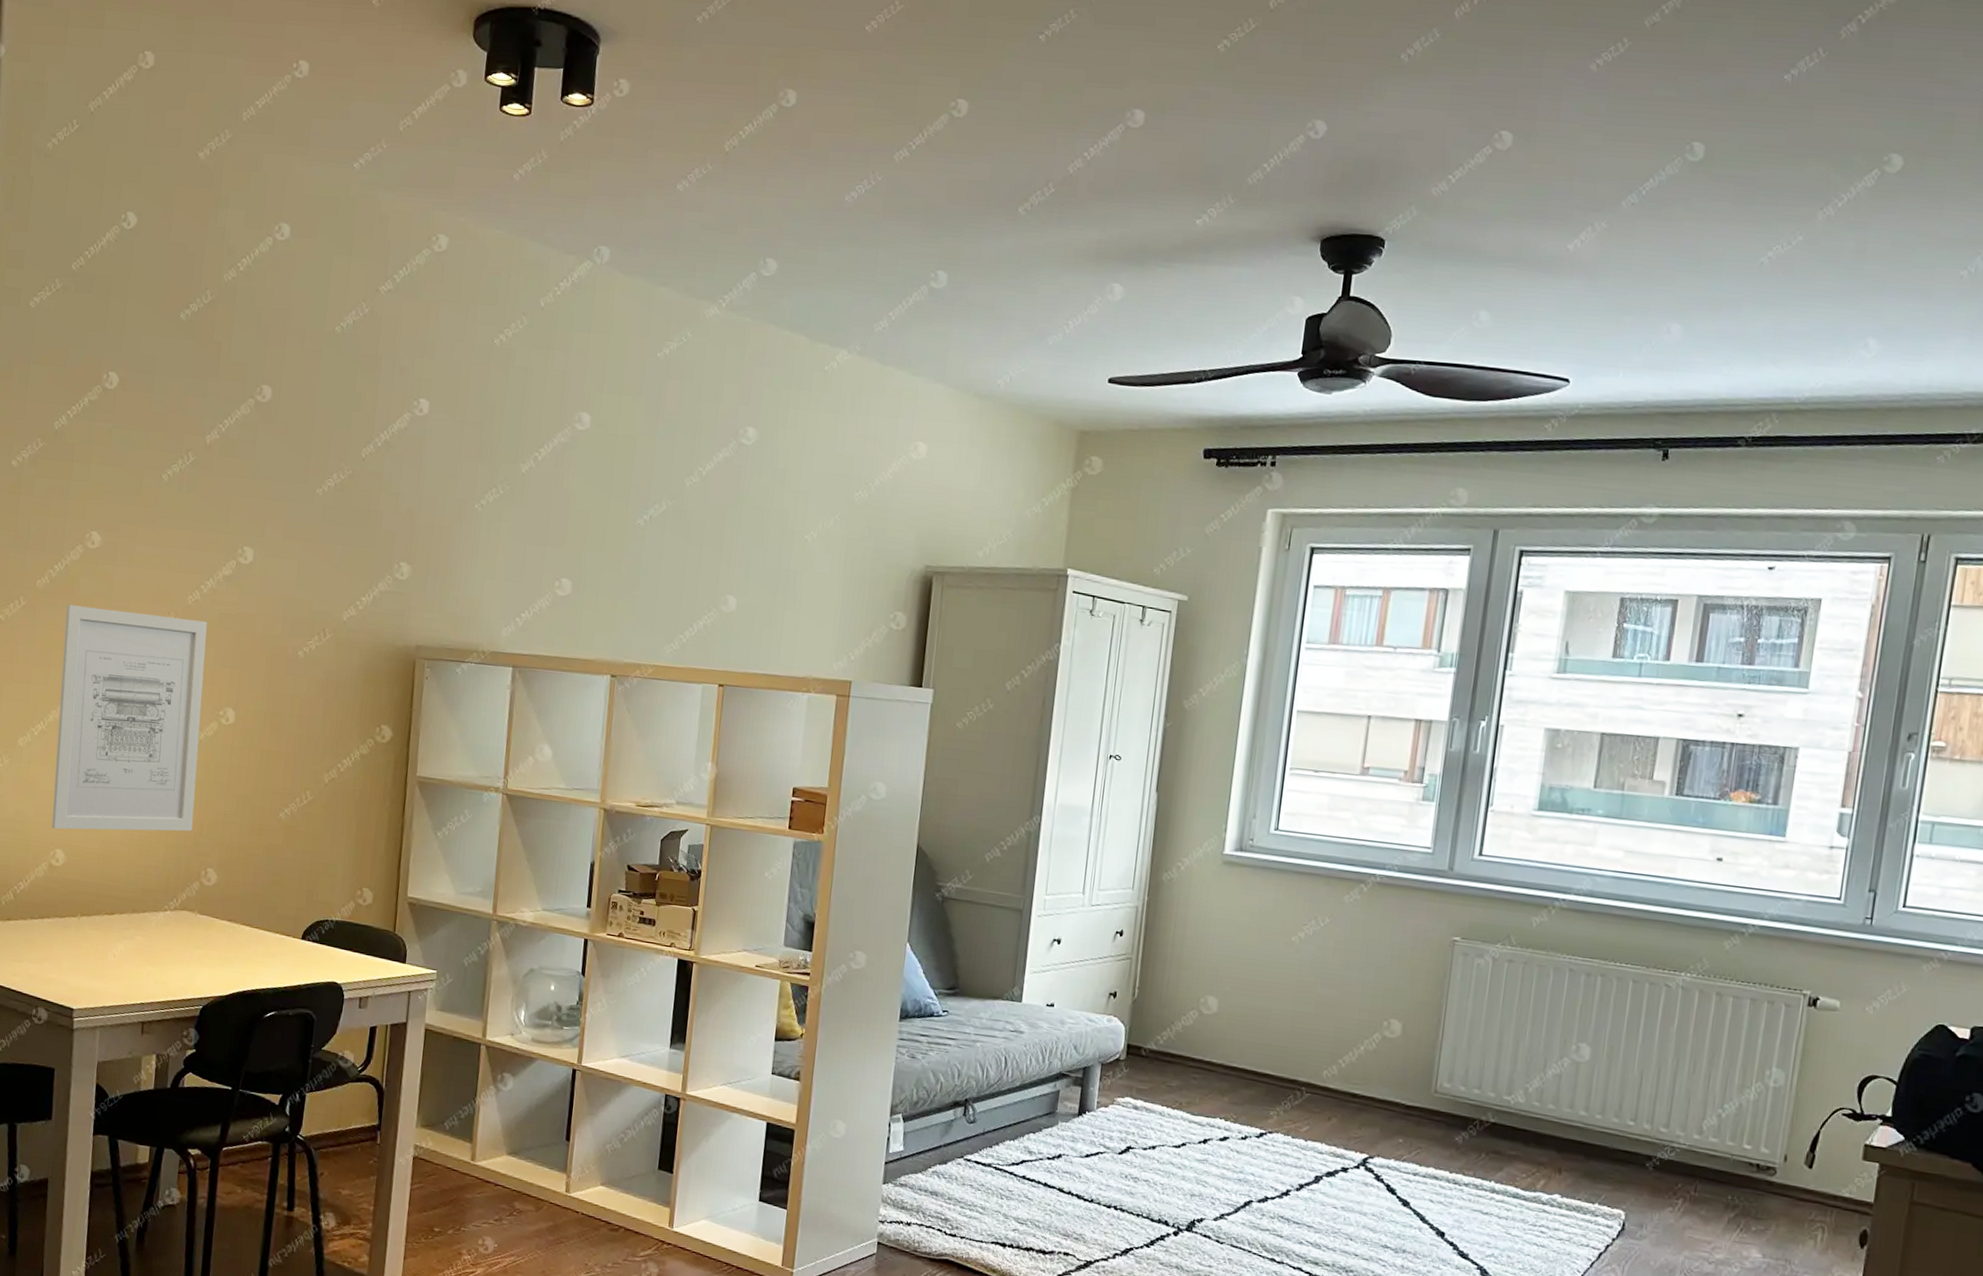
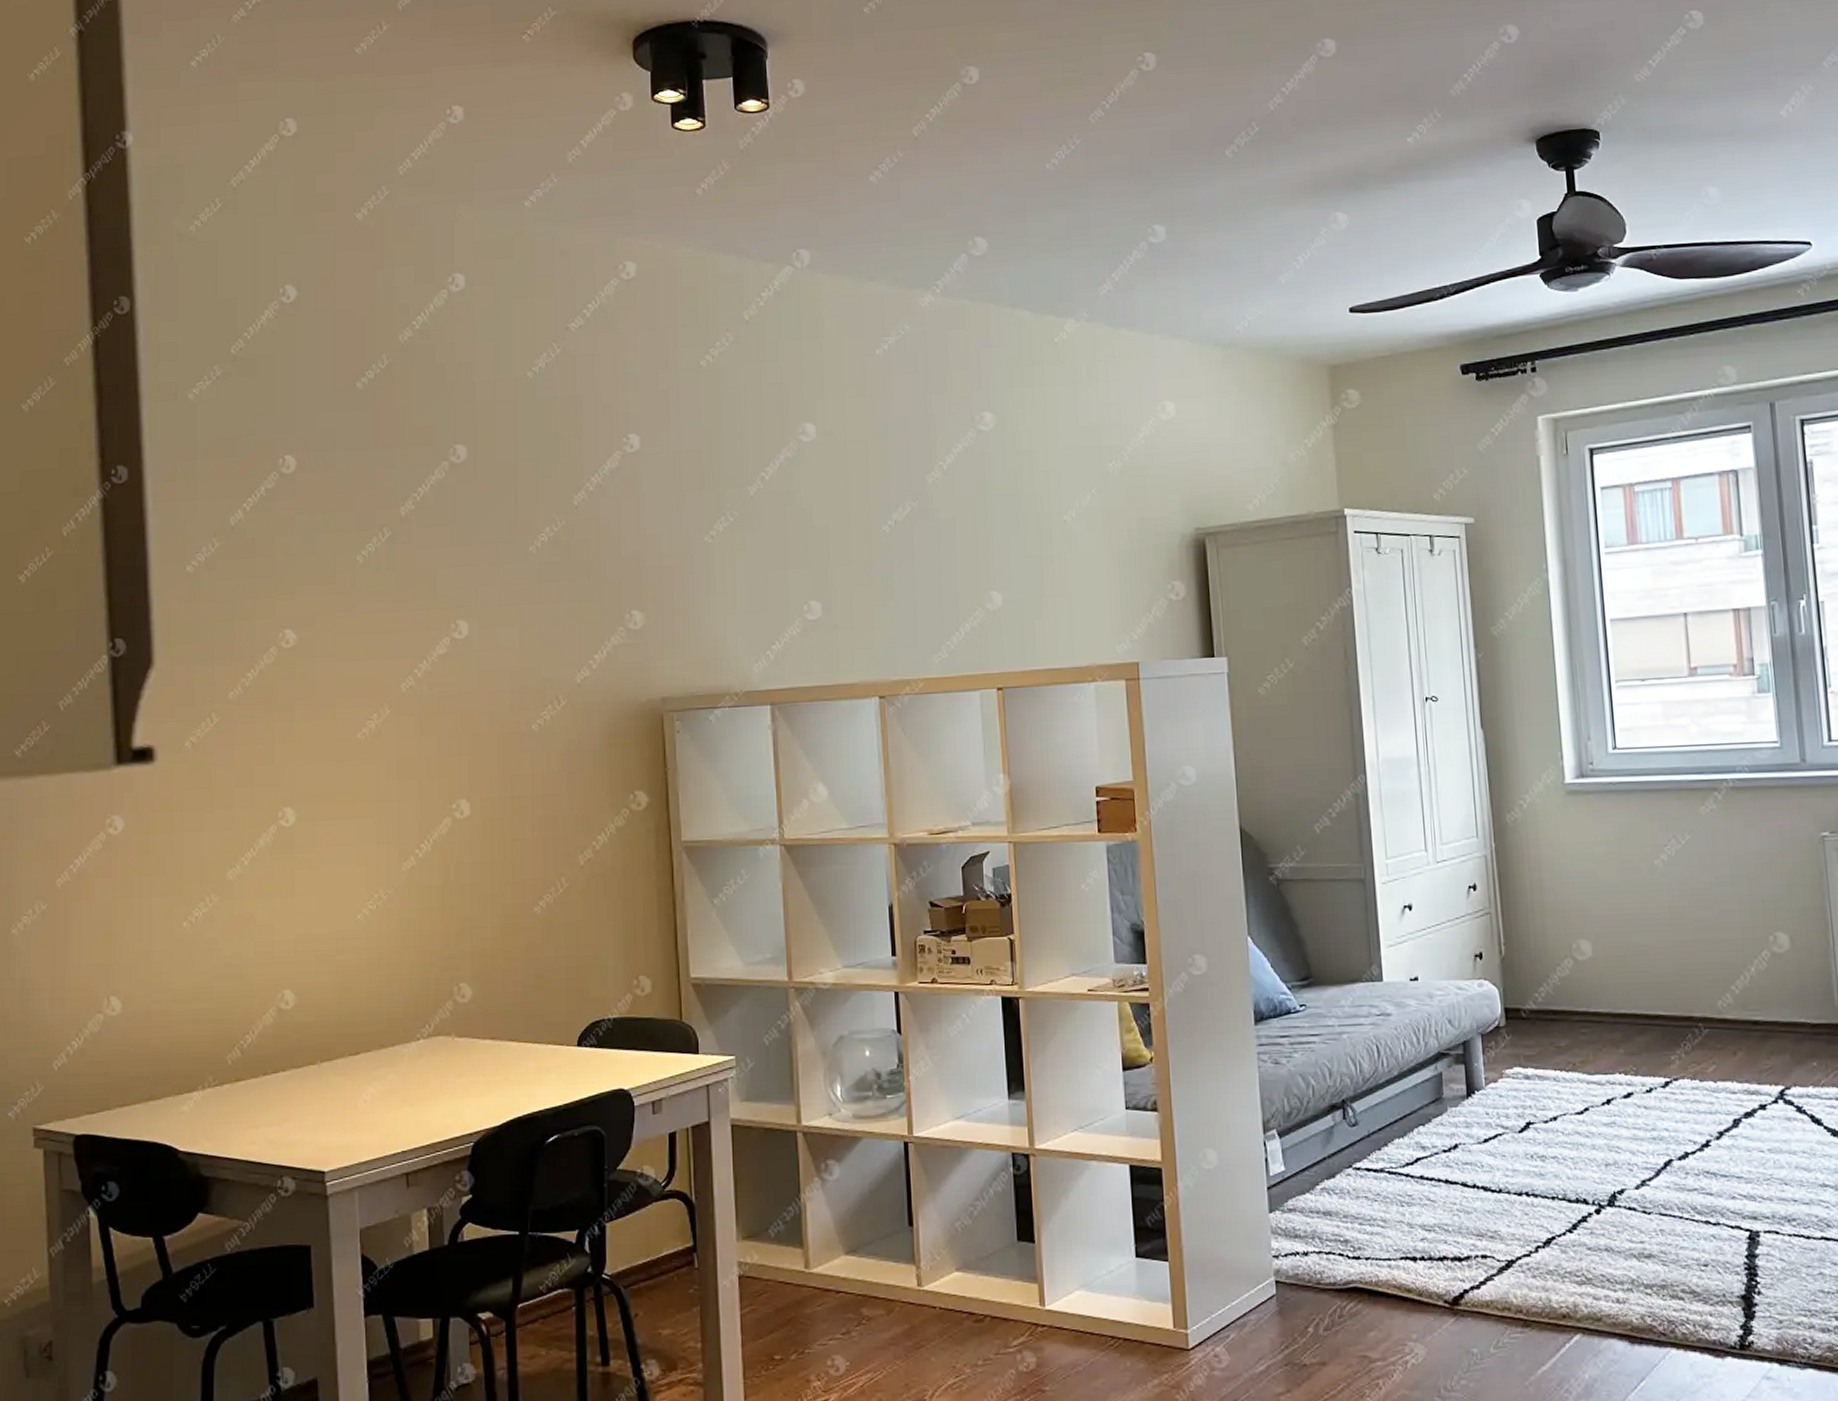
wall art: present [51,605,207,832] -> none [266,708,438,967]

